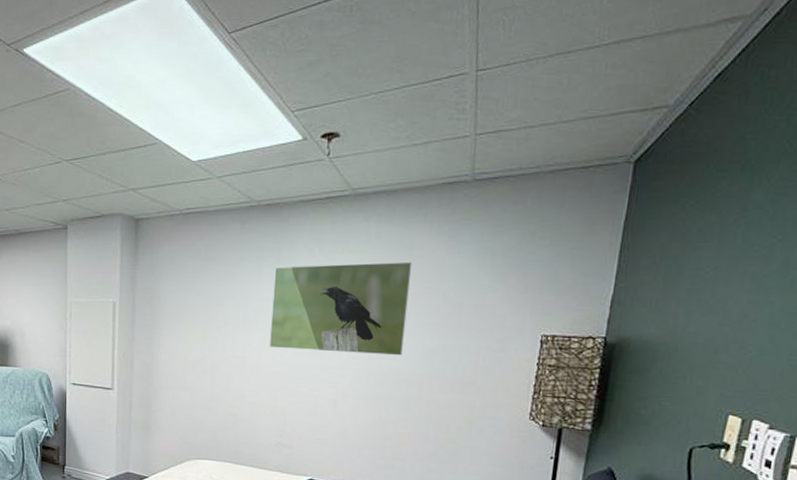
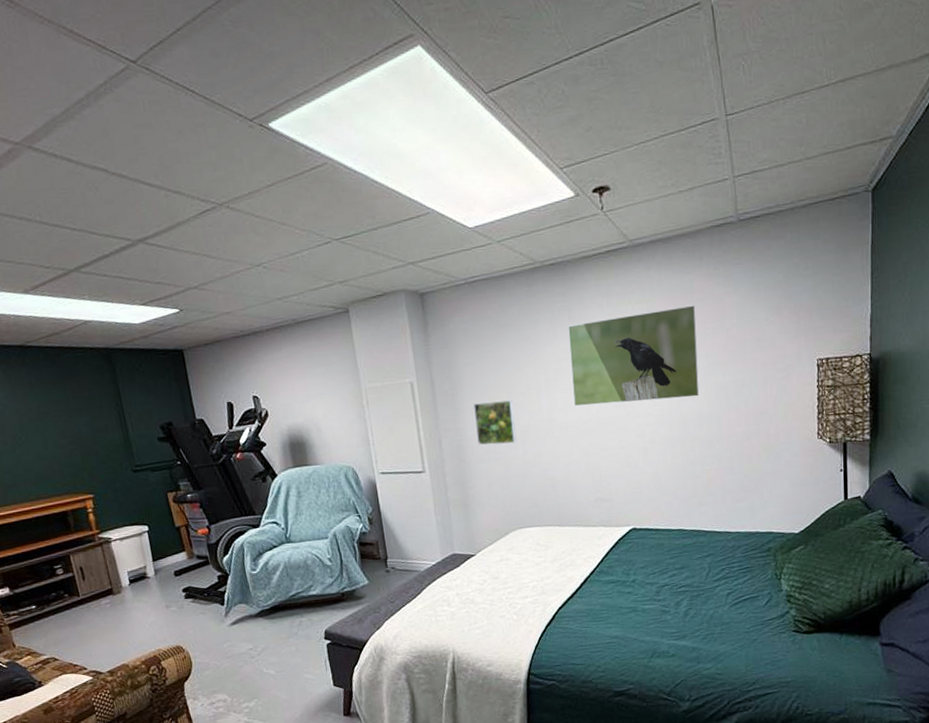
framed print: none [168,331,208,375] -> present [474,400,517,445]

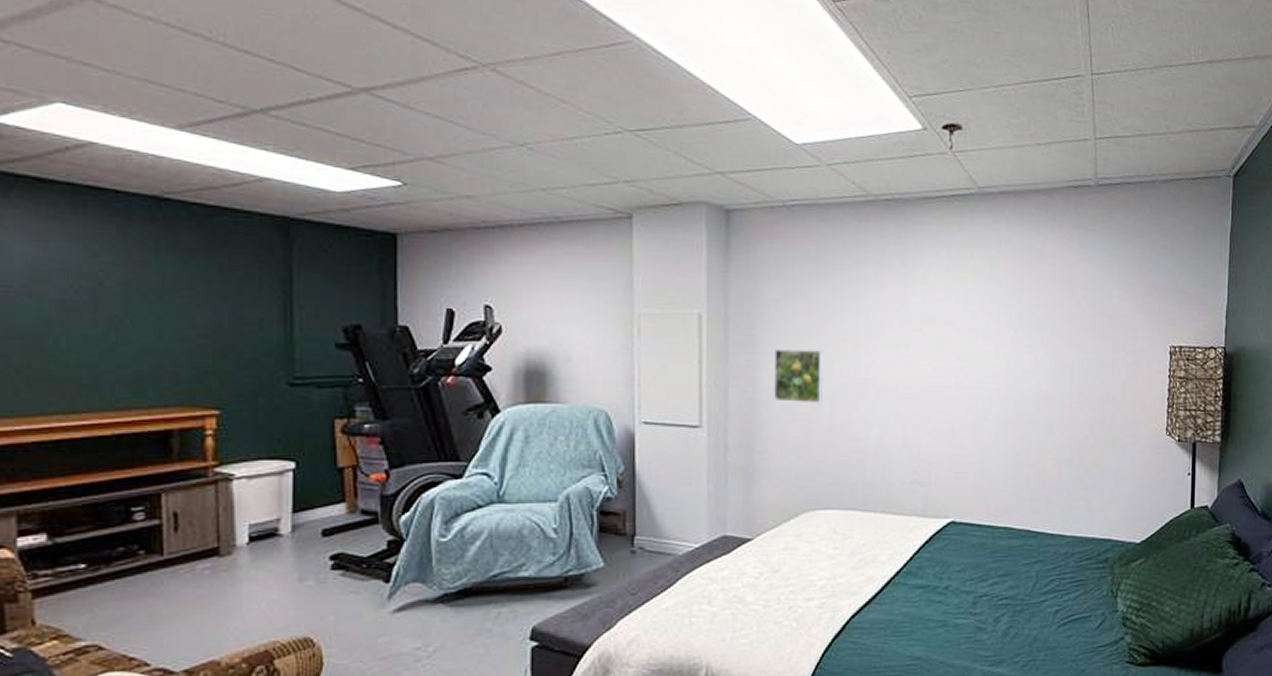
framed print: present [568,305,699,407] -> none [896,268,1045,372]

